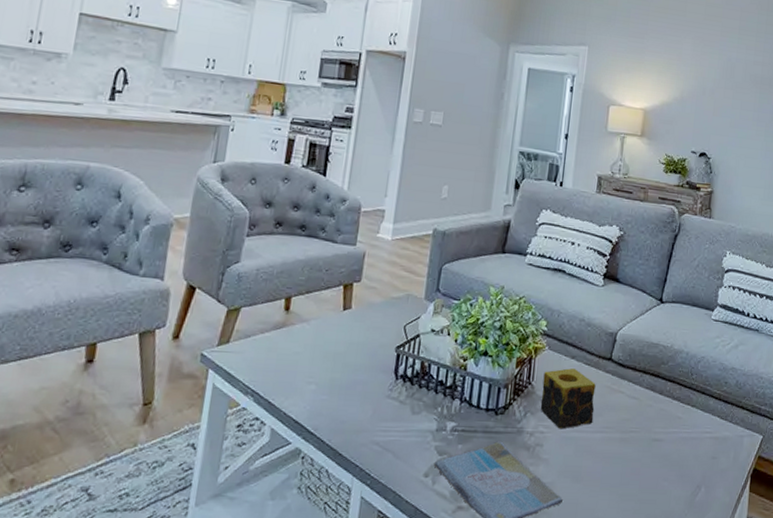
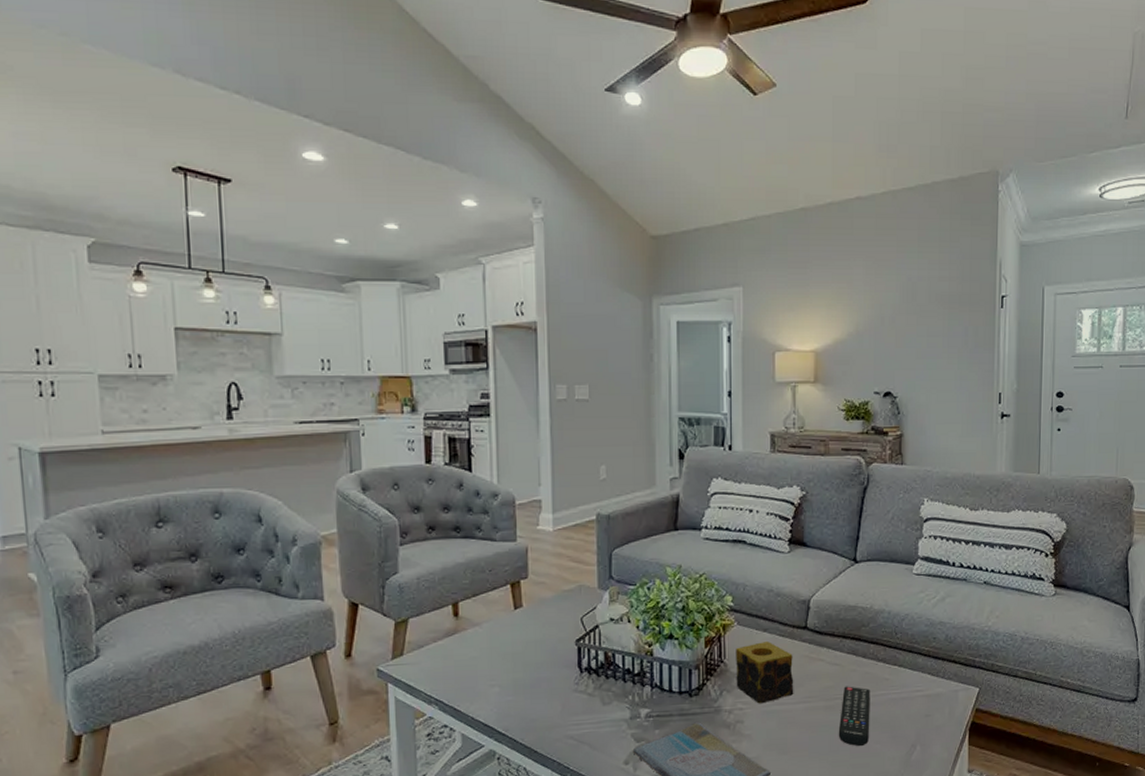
remote control: none [630,420,664,483] -> present [838,686,870,747]

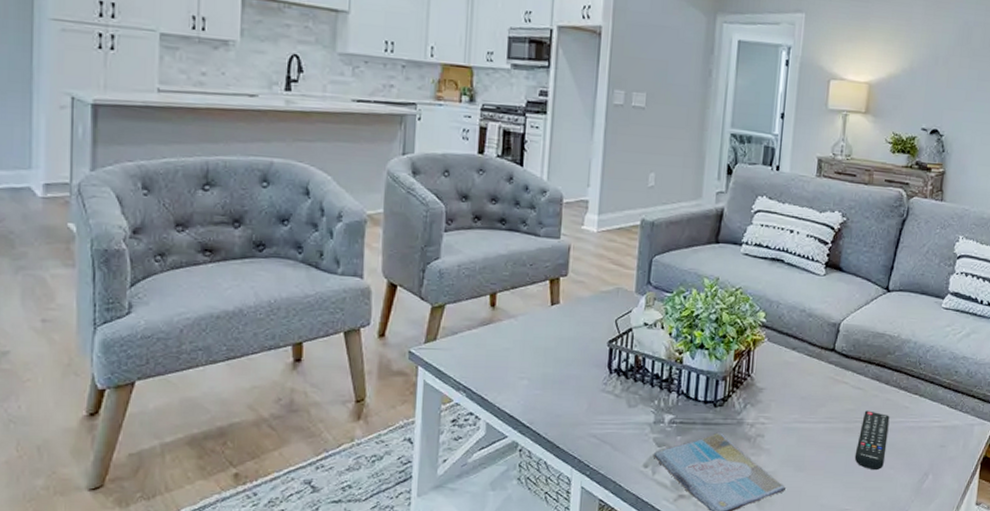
candle: present [736,642,794,704] -> none [760,360,819,420]

